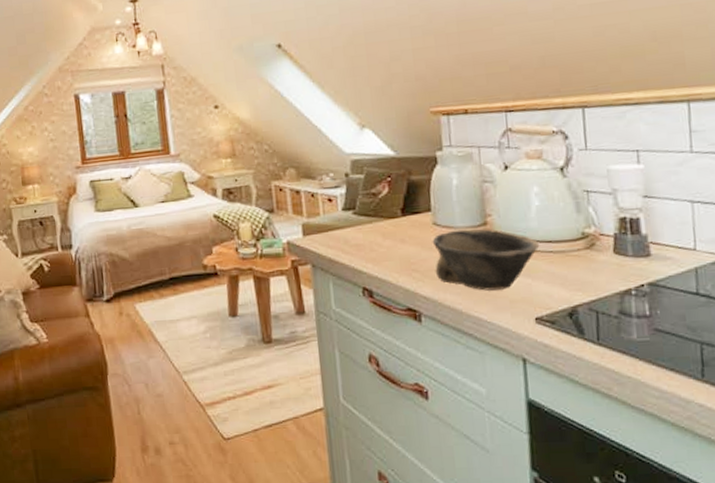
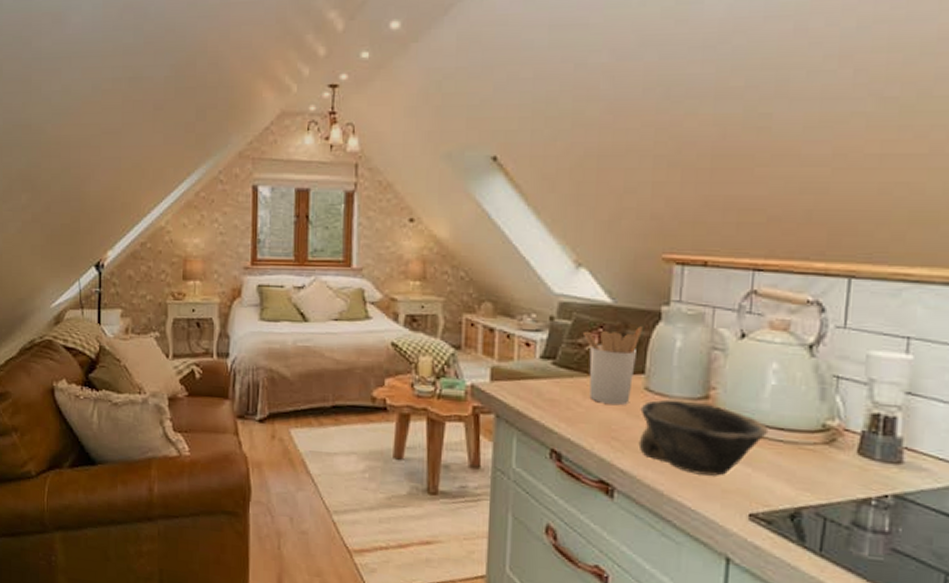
utensil holder: none [374,171,424,242] -> present [582,326,643,406]

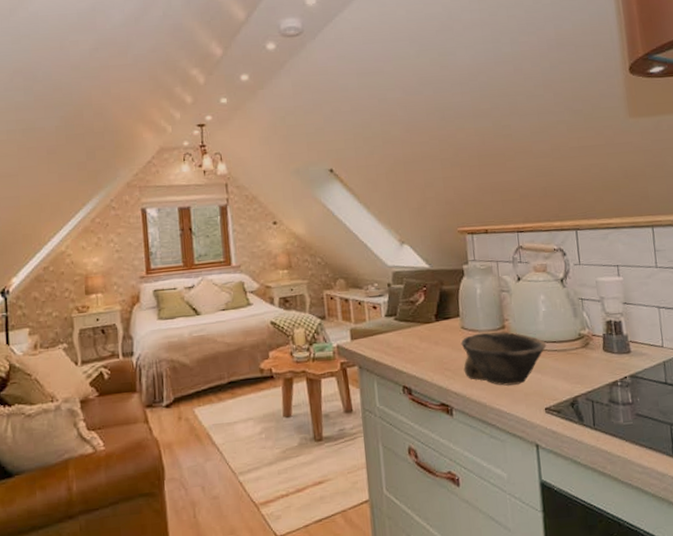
utensil holder: present [582,326,643,406] -> none [412,282,453,344]

